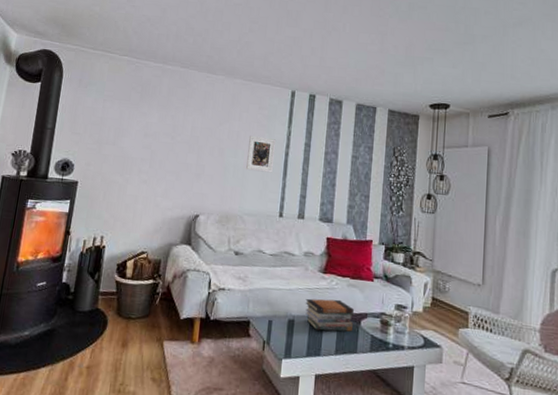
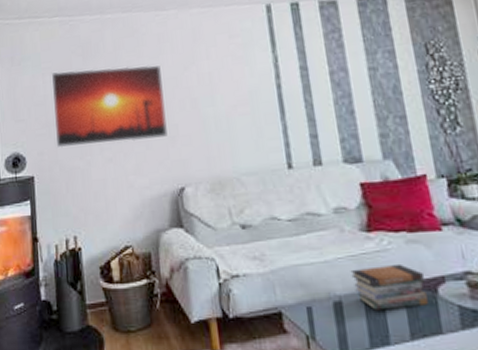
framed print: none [102,101,202,173] -> present [51,65,168,148]
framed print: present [246,135,277,173] -> none [225,71,265,118]

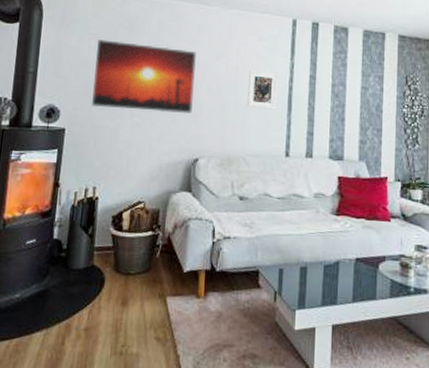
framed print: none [225,71,265,118] -> present [247,70,279,110]
book stack: present [350,263,428,310] -> none [318,243,370,278]

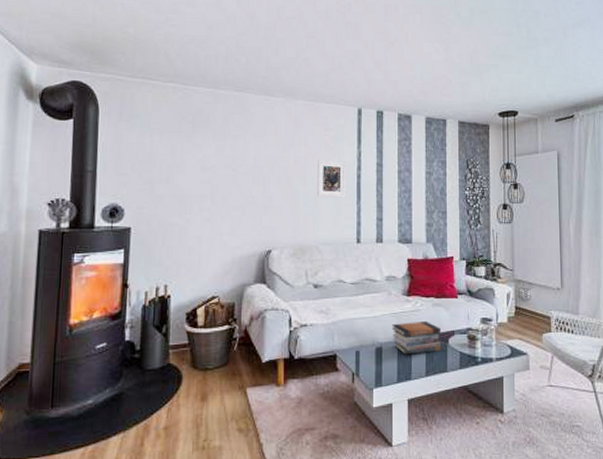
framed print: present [91,39,196,113] -> none [157,134,264,207]
book stack: none [318,243,370,278] -> present [391,320,441,354]

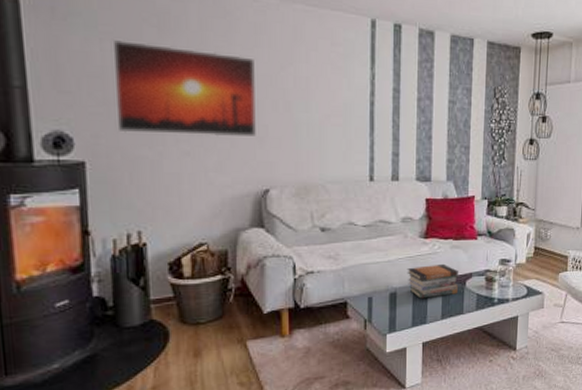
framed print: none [157,134,264,207] -> present [112,40,256,137]
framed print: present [317,160,347,198] -> none [323,82,358,129]

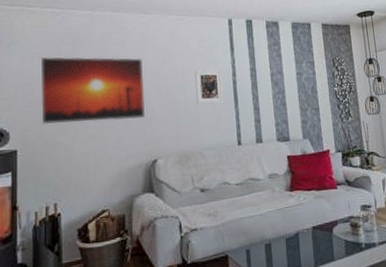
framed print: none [323,82,358,129] -> present [195,69,223,105]
book stack: present [407,263,458,299] -> none [278,213,326,248]

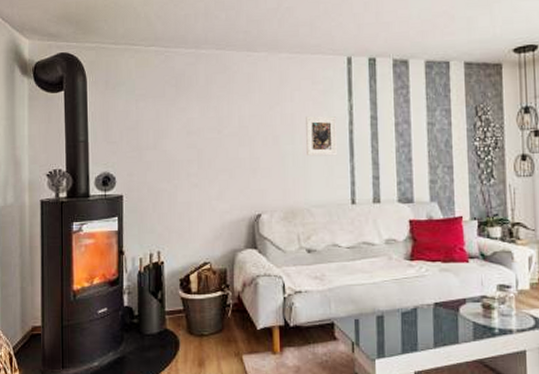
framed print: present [40,57,145,125] -> none [144,99,250,171]

